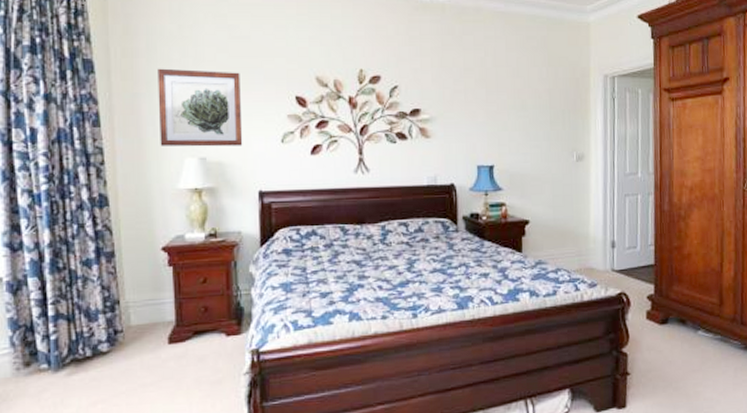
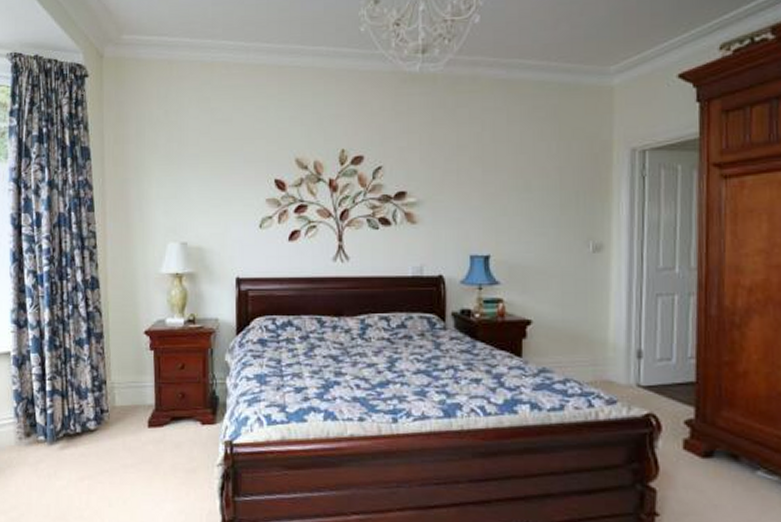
wall art: present [157,68,243,147] -> none [145,153,222,232]

